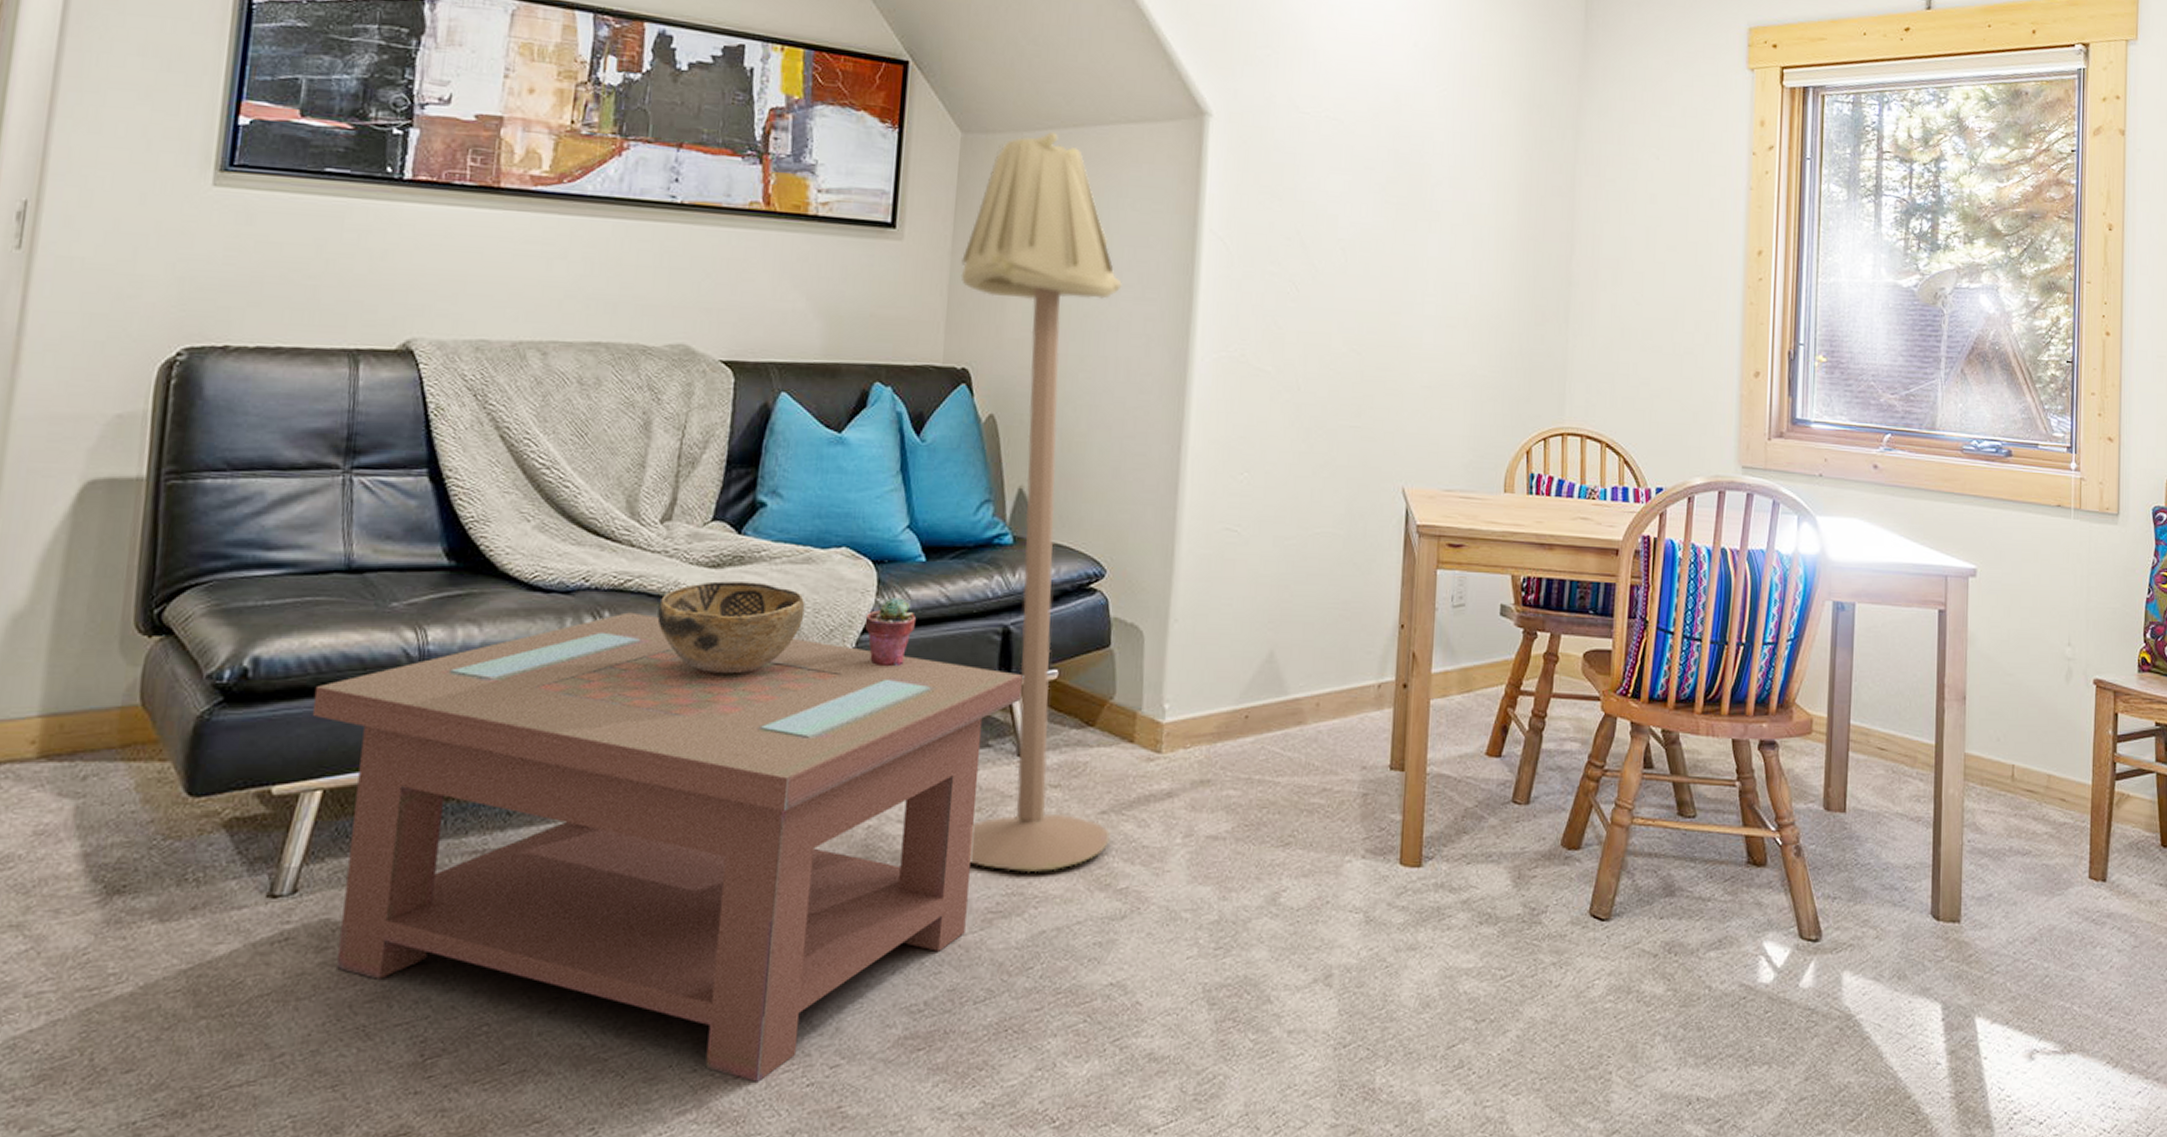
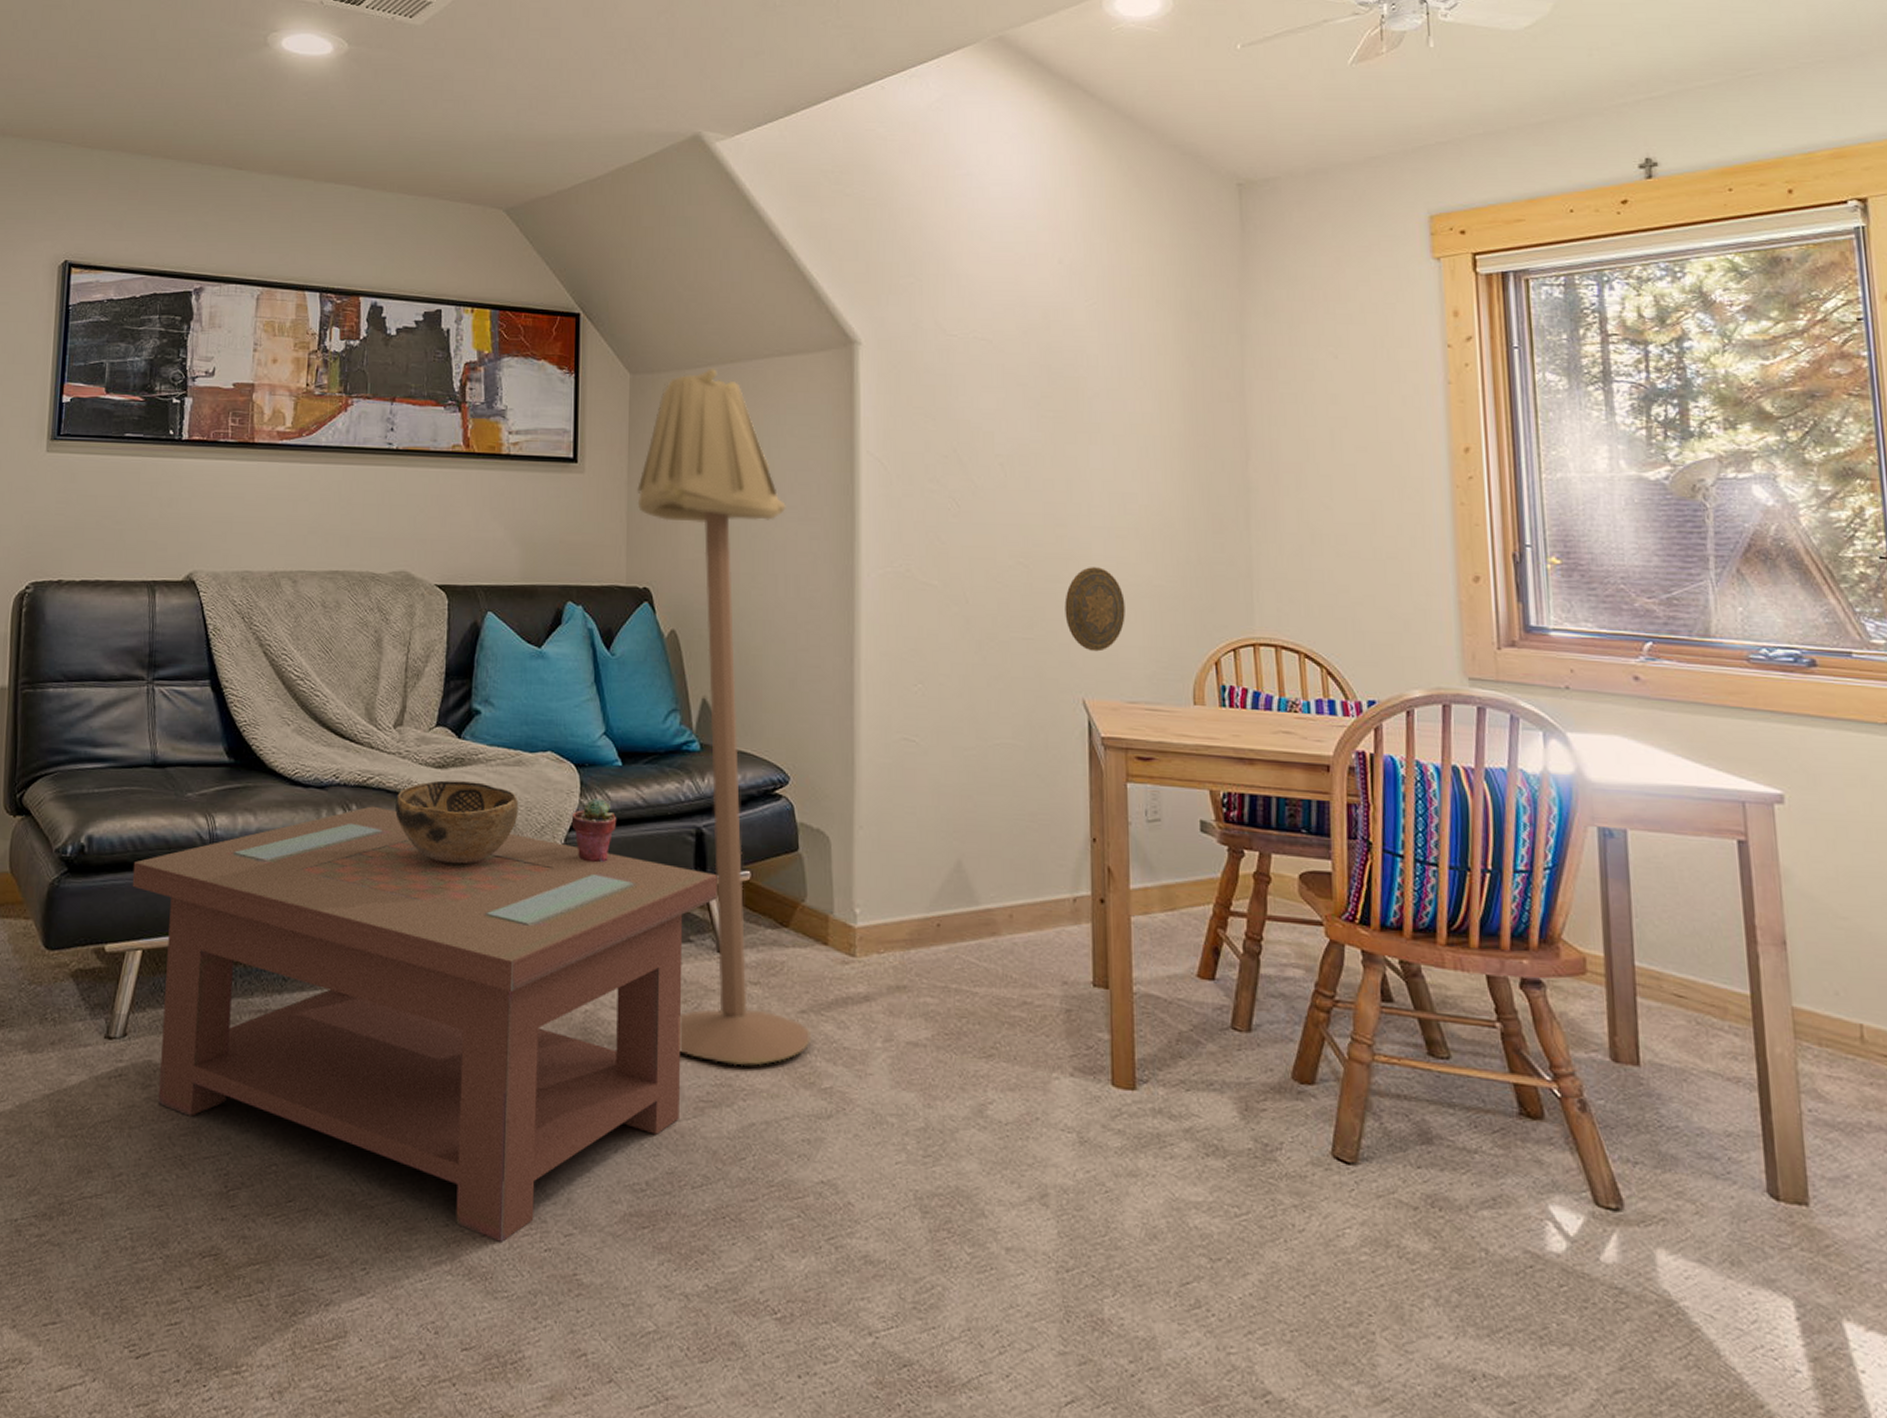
decorative plate: none [1392,356,1449,440] -> present [1064,567,1125,652]

